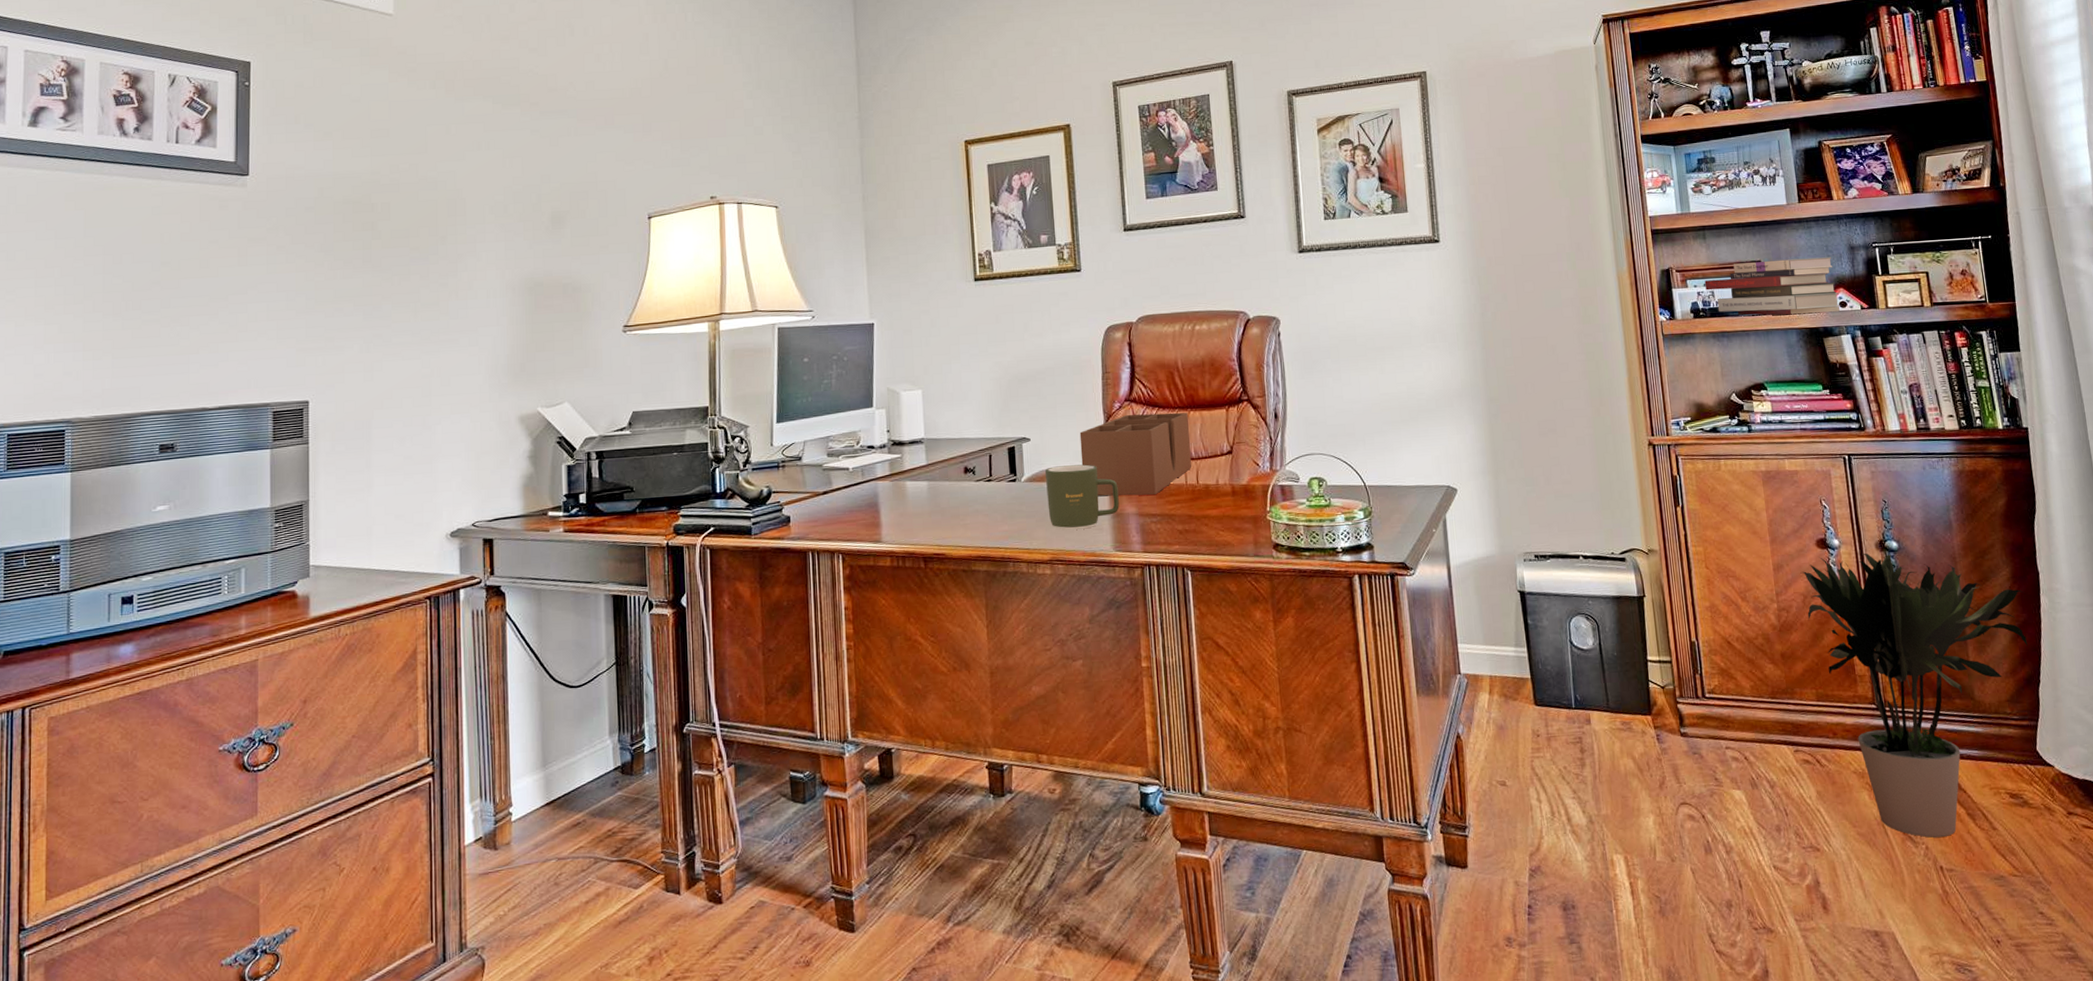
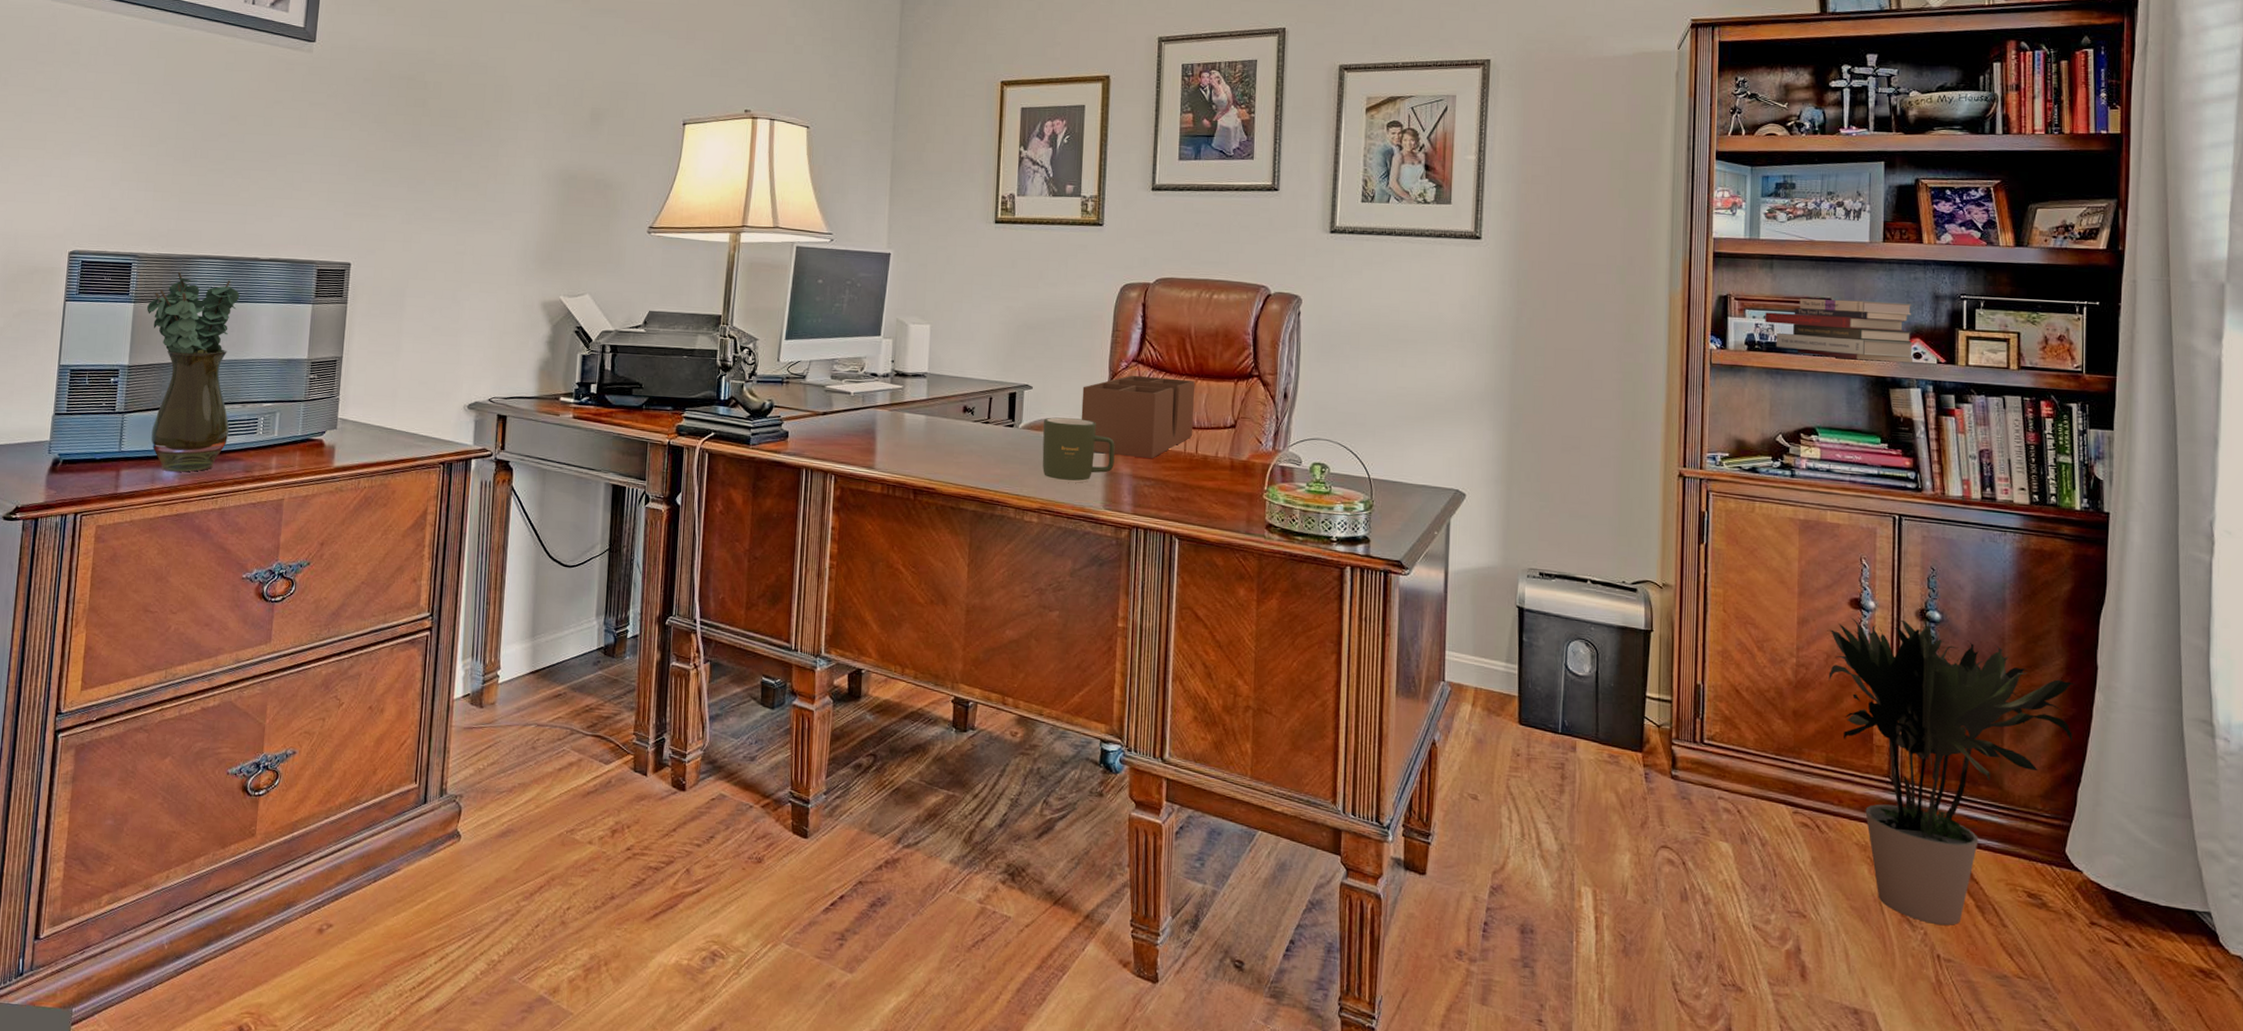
vase: none [86,432,190,648] -> present [147,271,240,472]

